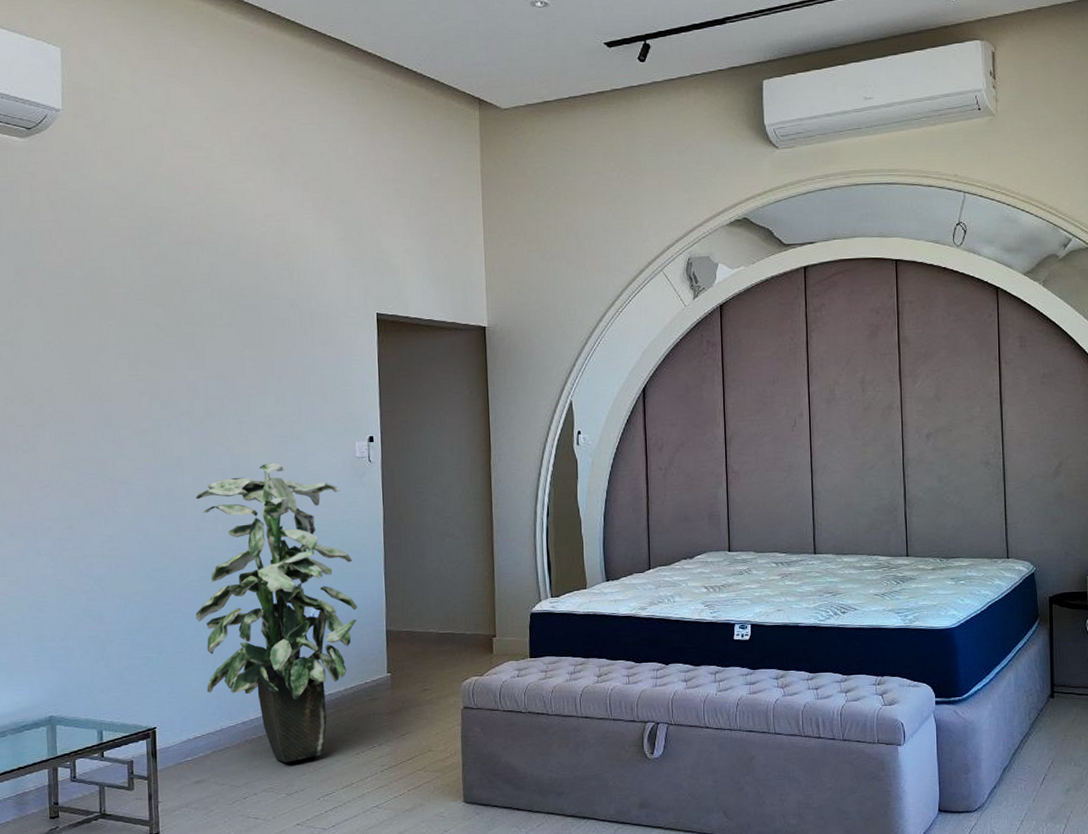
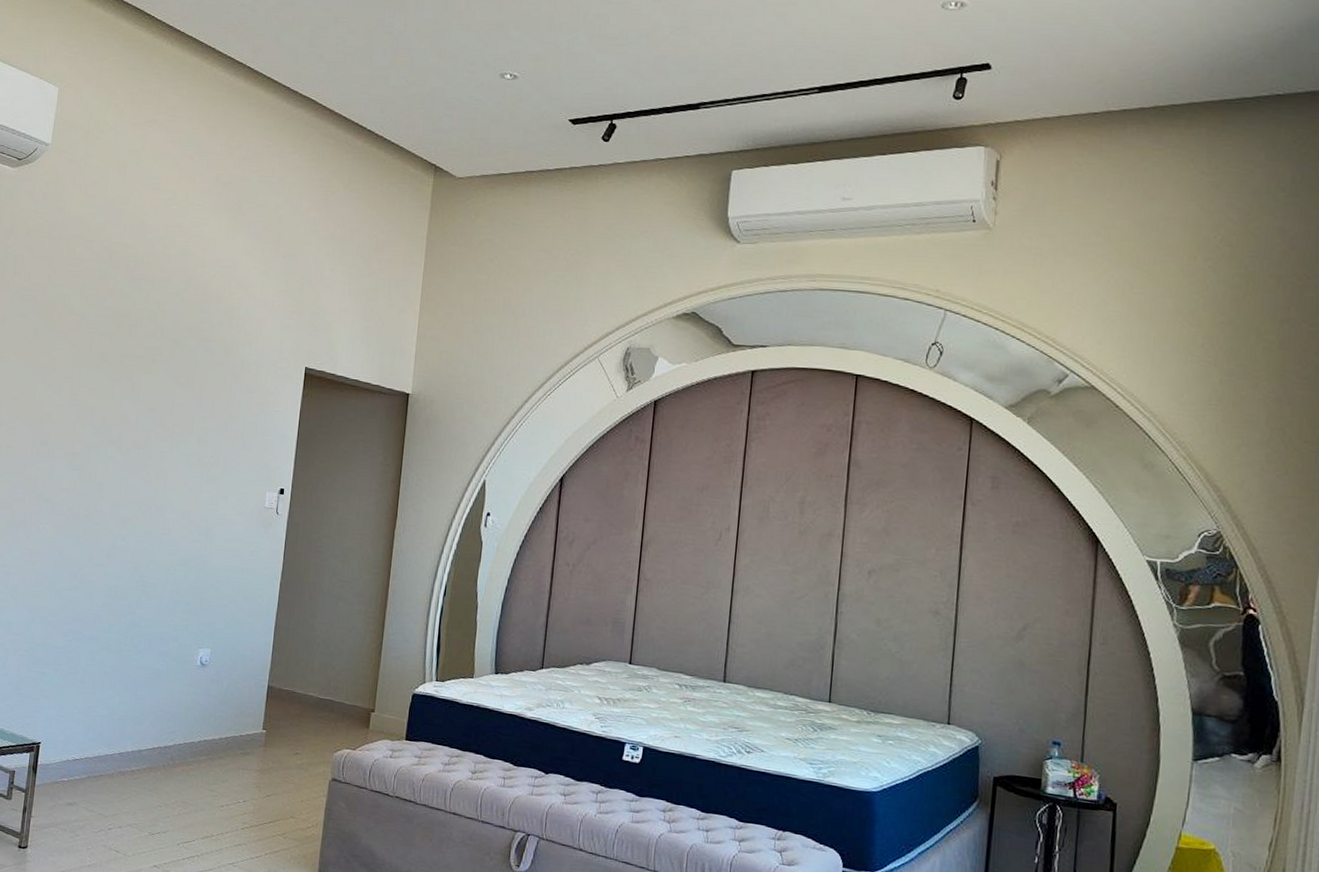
indoor plant: present [195,462,357,763] -> none [92,500,246,802]

